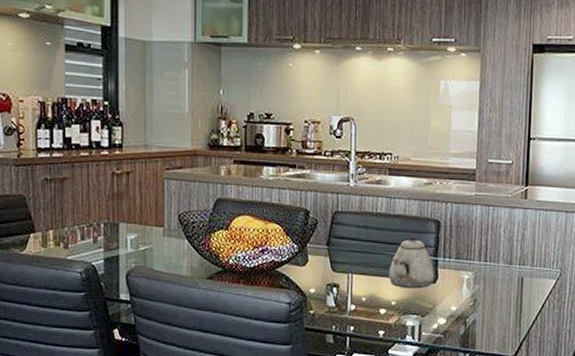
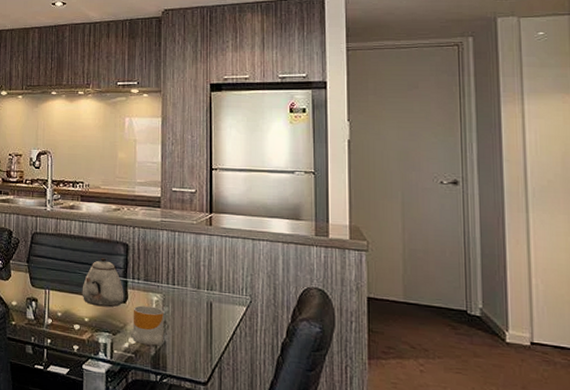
mug: none [439,285,476,325] -> present [130,305,165,346]

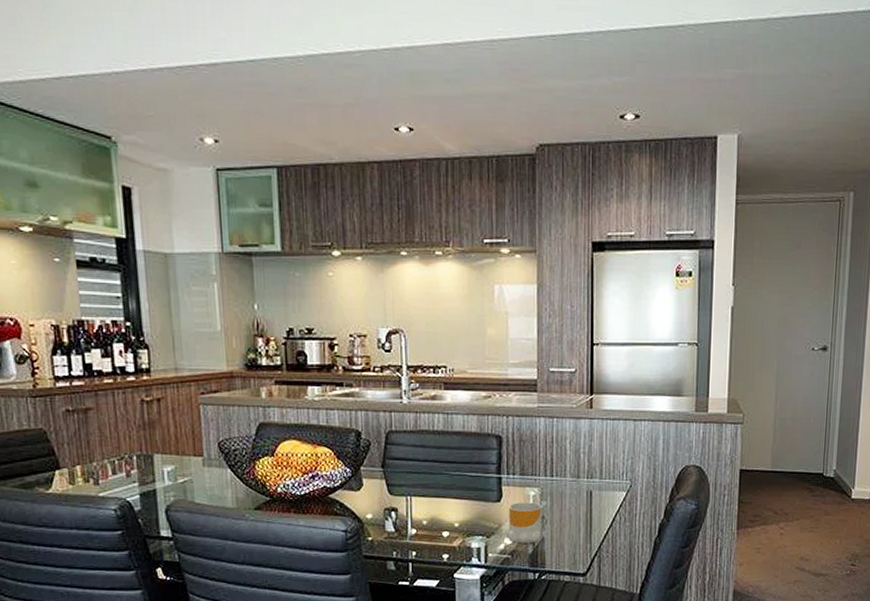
teapot: present [82,258,125,307] -> none [450,454,499,509]

